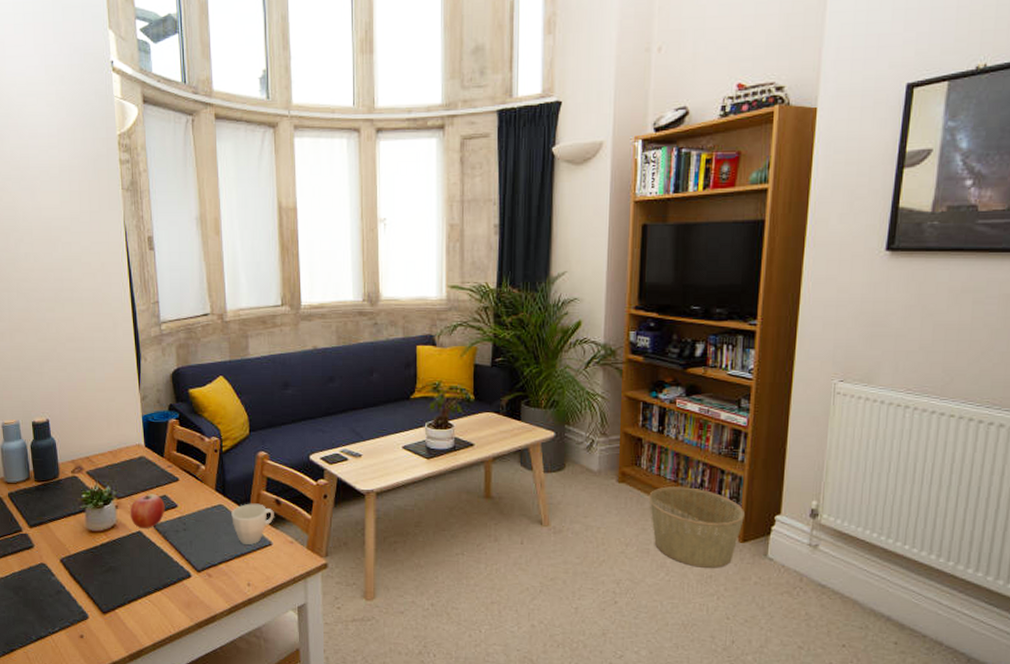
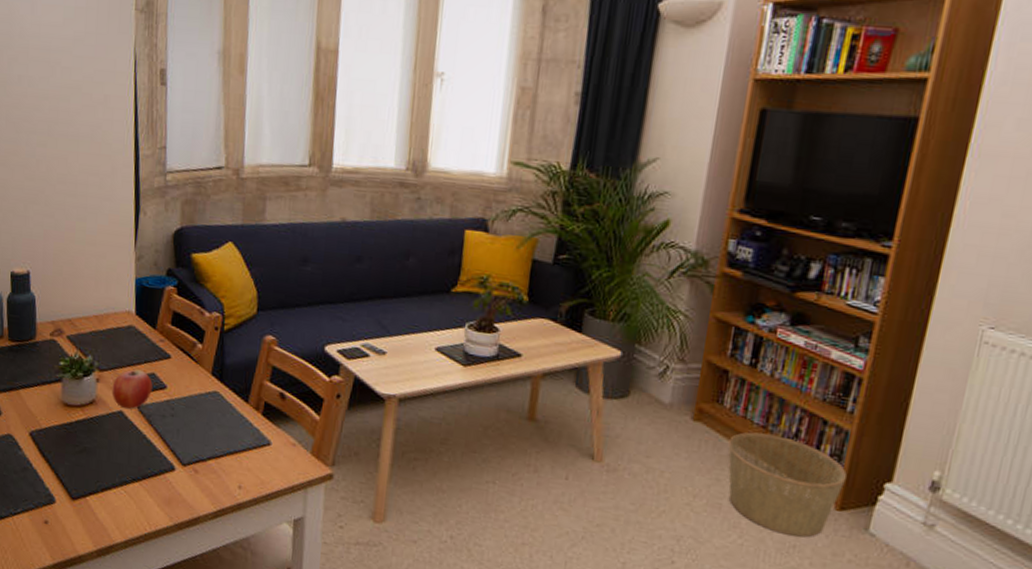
cup: present [231,503,274,545] -> none [227,393,277,442]

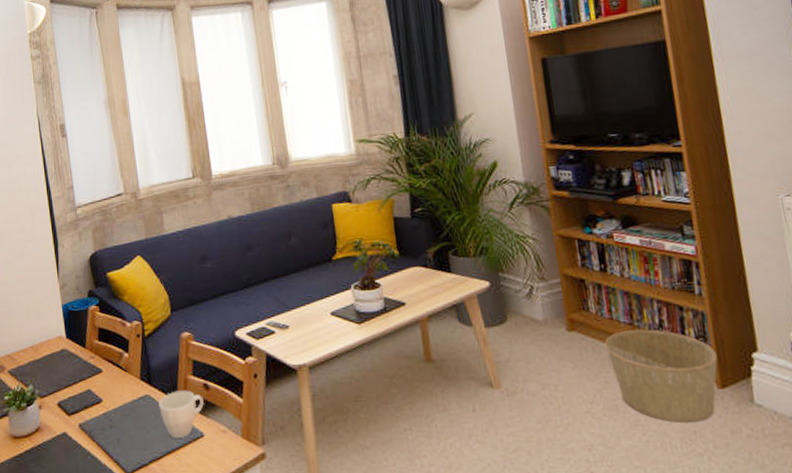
fruit: present [112,369,153,409] -> none [53,389,90,429]
cup: none [227,393,277,442] -> present [158,390,204,438]

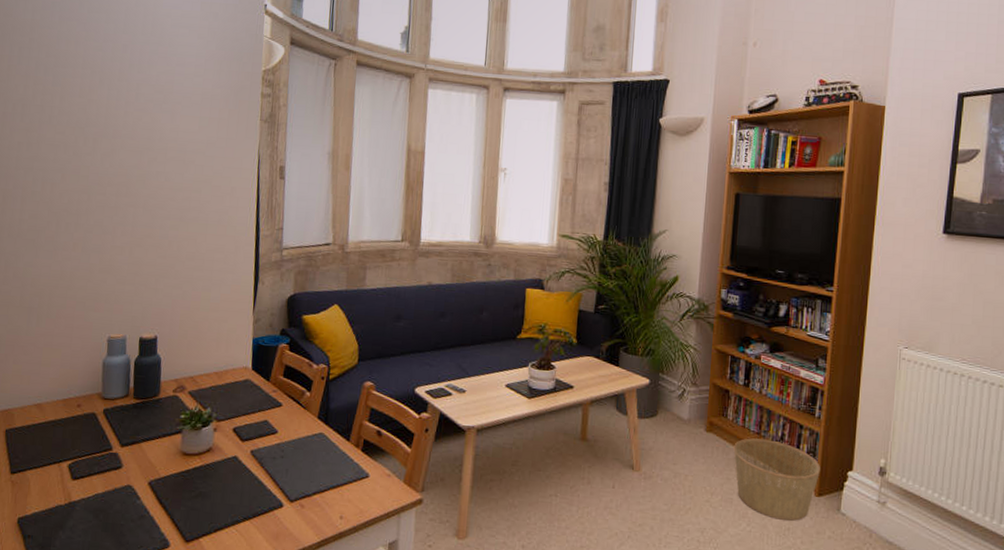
cup: present [158,390,204,438] -> none [331,433,375,476]

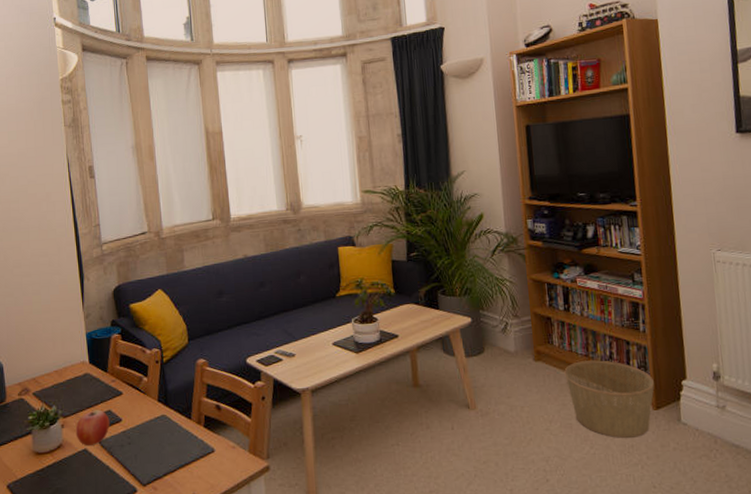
fruit: none [227,417,265,454] -> present [75,409,110,446]

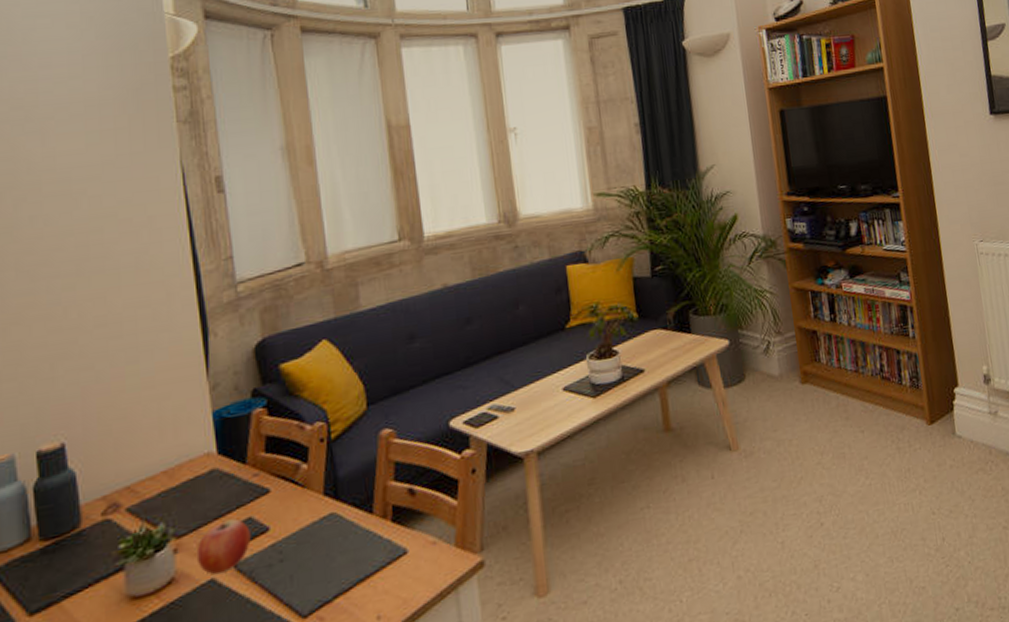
basket: present [564,360,654,438] -> none [833,374,927,463]

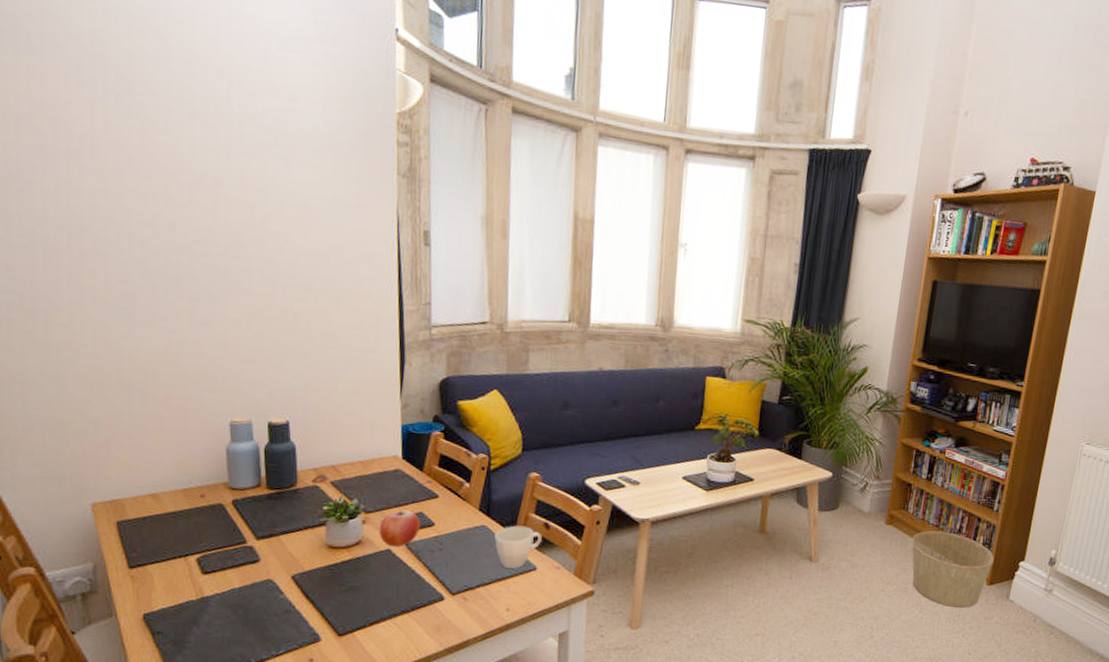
cup: none [348,499,408,562] -> present [494,525,542,569]
basket: none [833,374,927,463] -> present [911,530,994,608]

